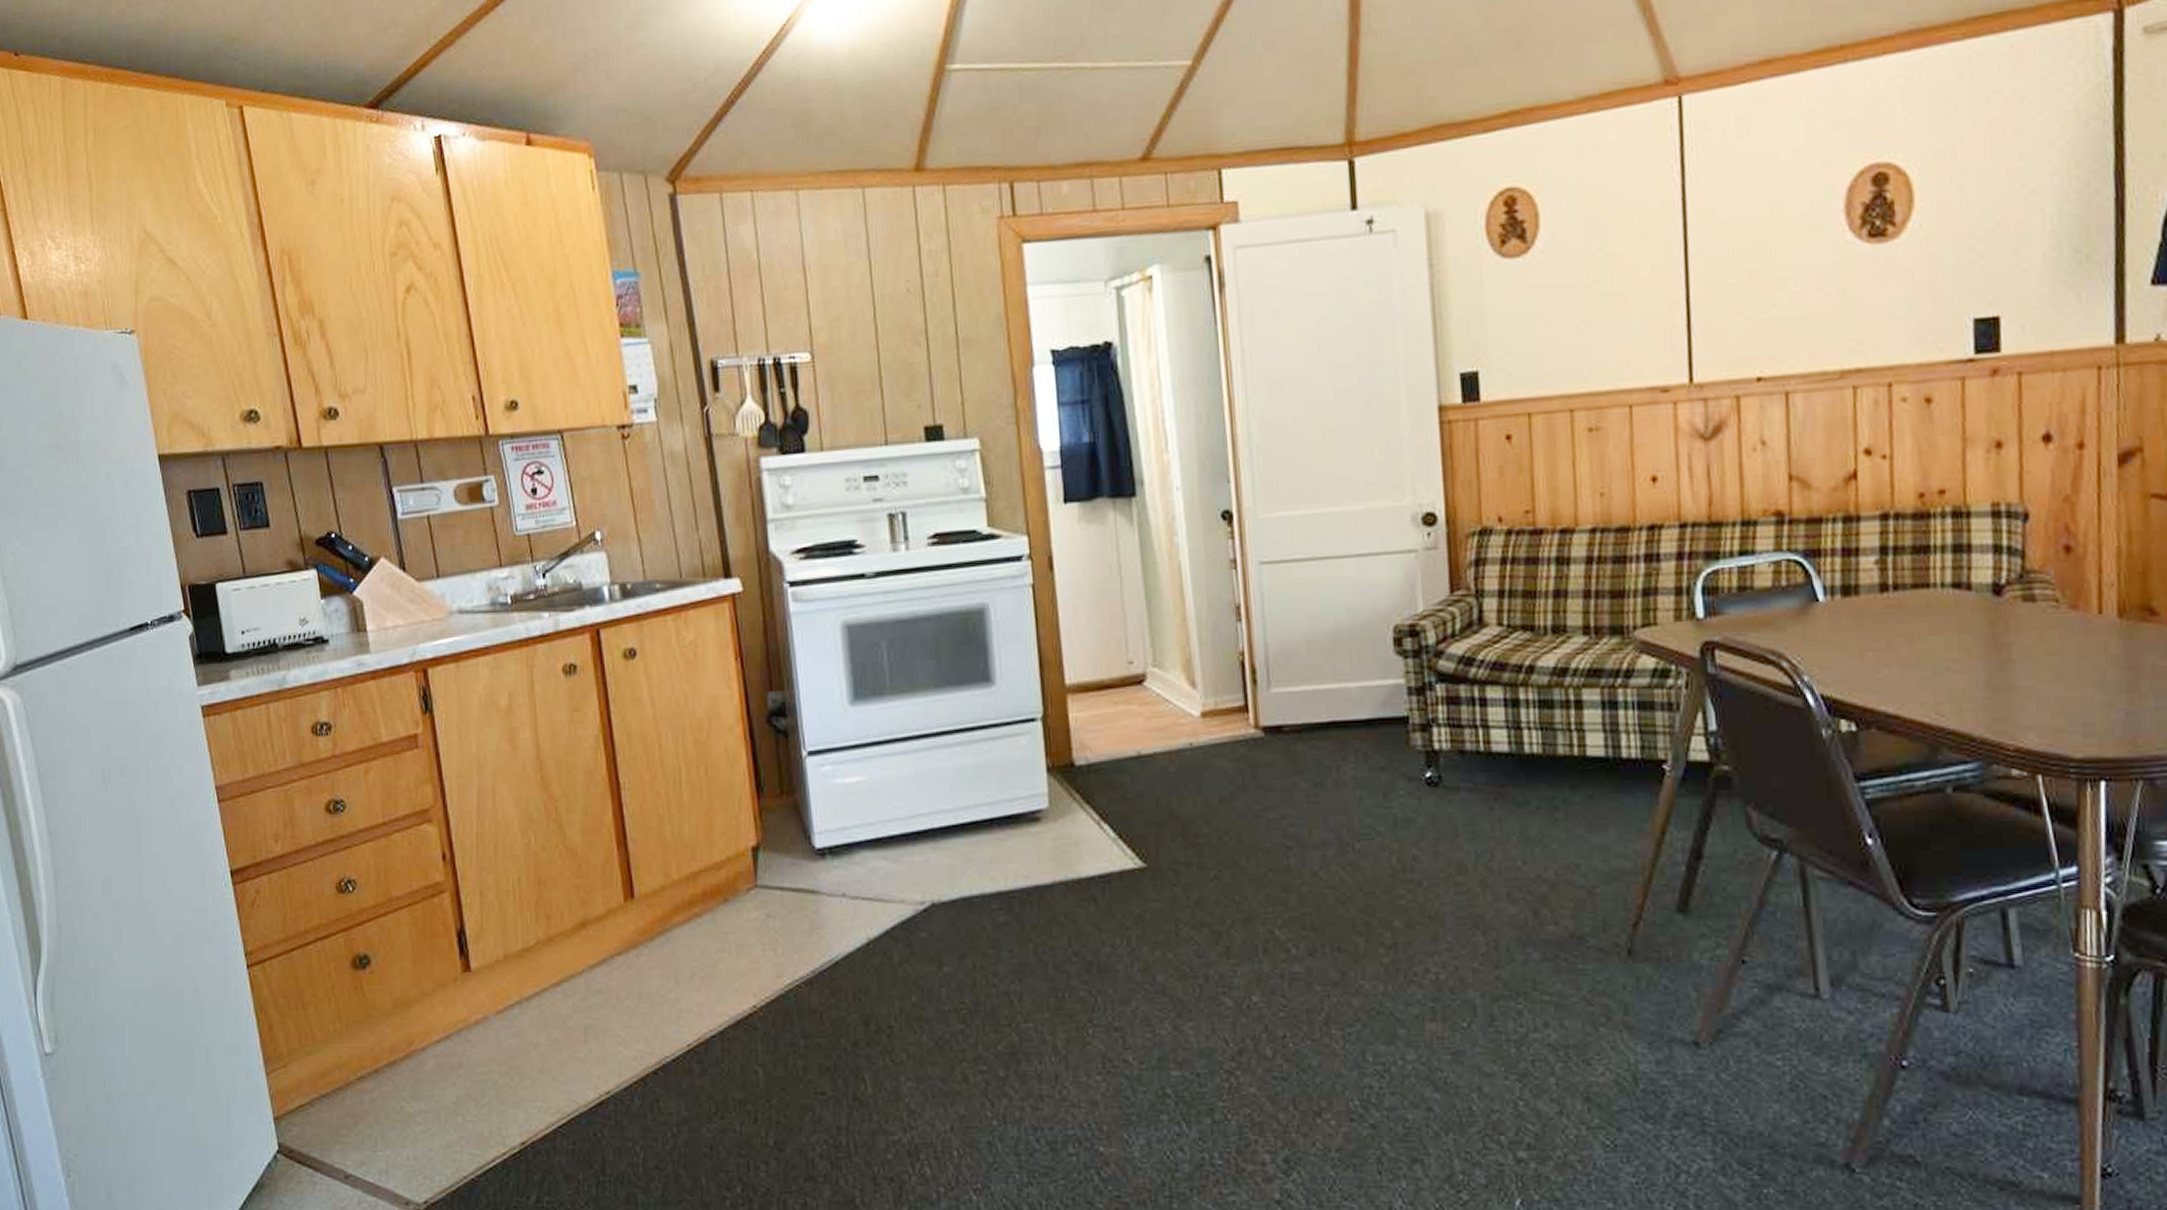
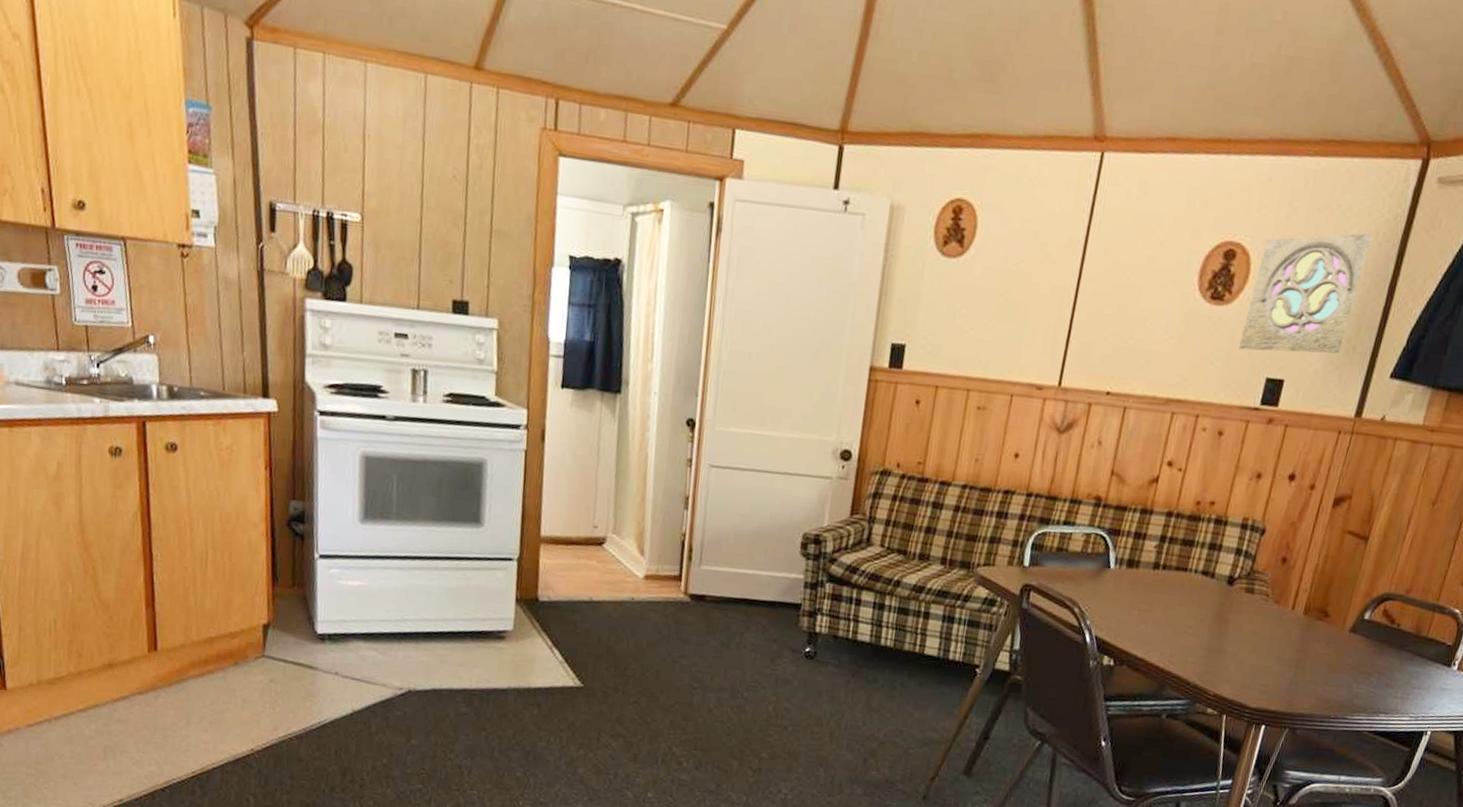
wall ornament: none [1923,112,2072,291] -> present [1238,232,1373,354]

